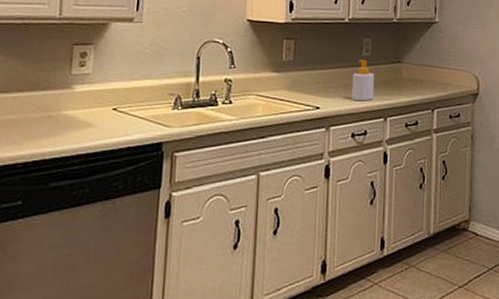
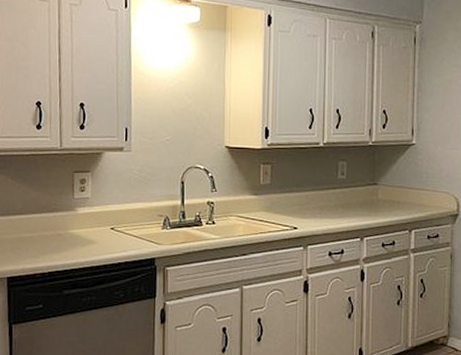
soap bottle: present [351,59,375,101] -> none [328,182,351,222]

